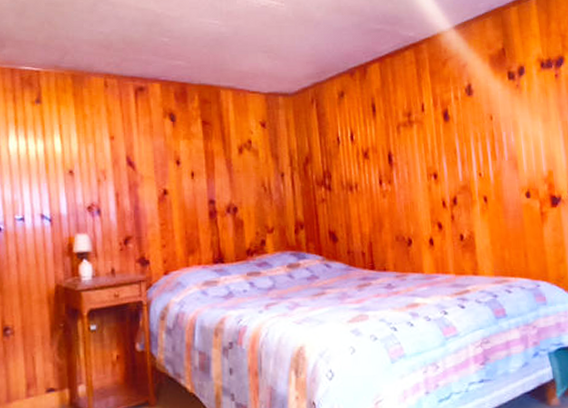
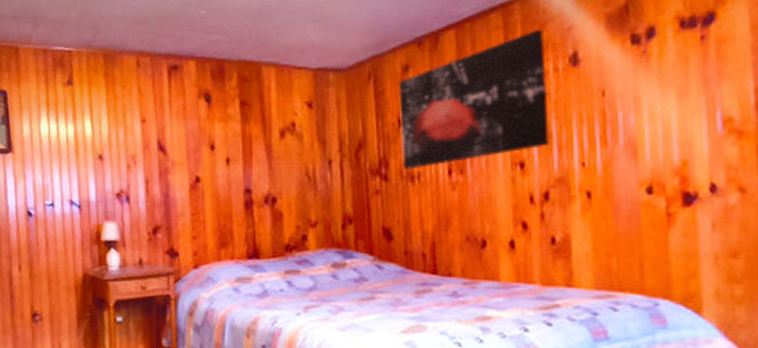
wall art: none [336,66,455,181] -> present [398,30,550,170]

